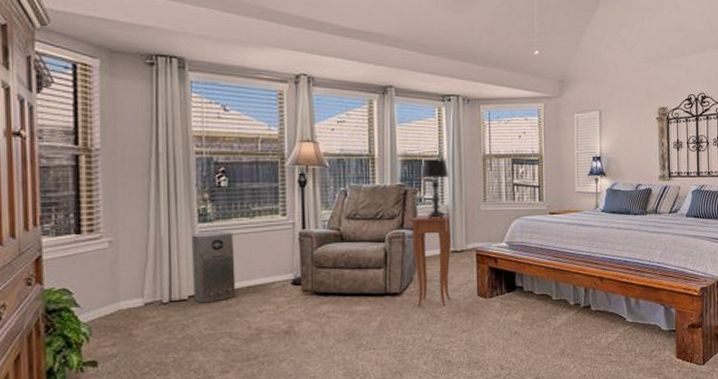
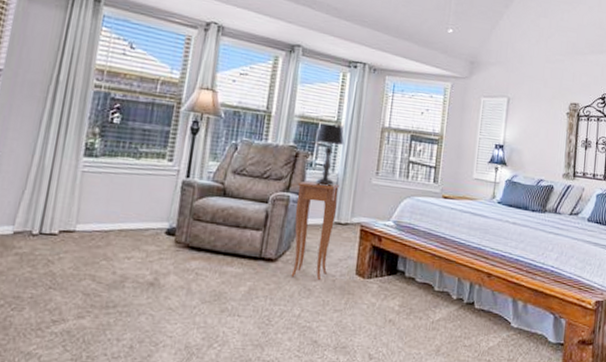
air purifier: present [191,231,236,303] -> none [64,166,116,241]

